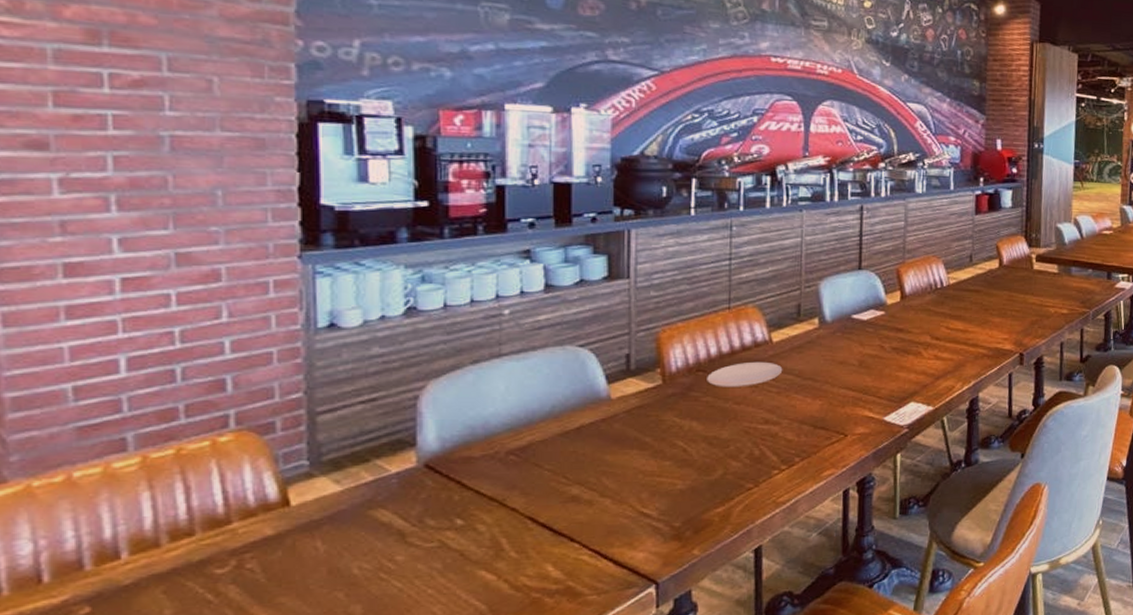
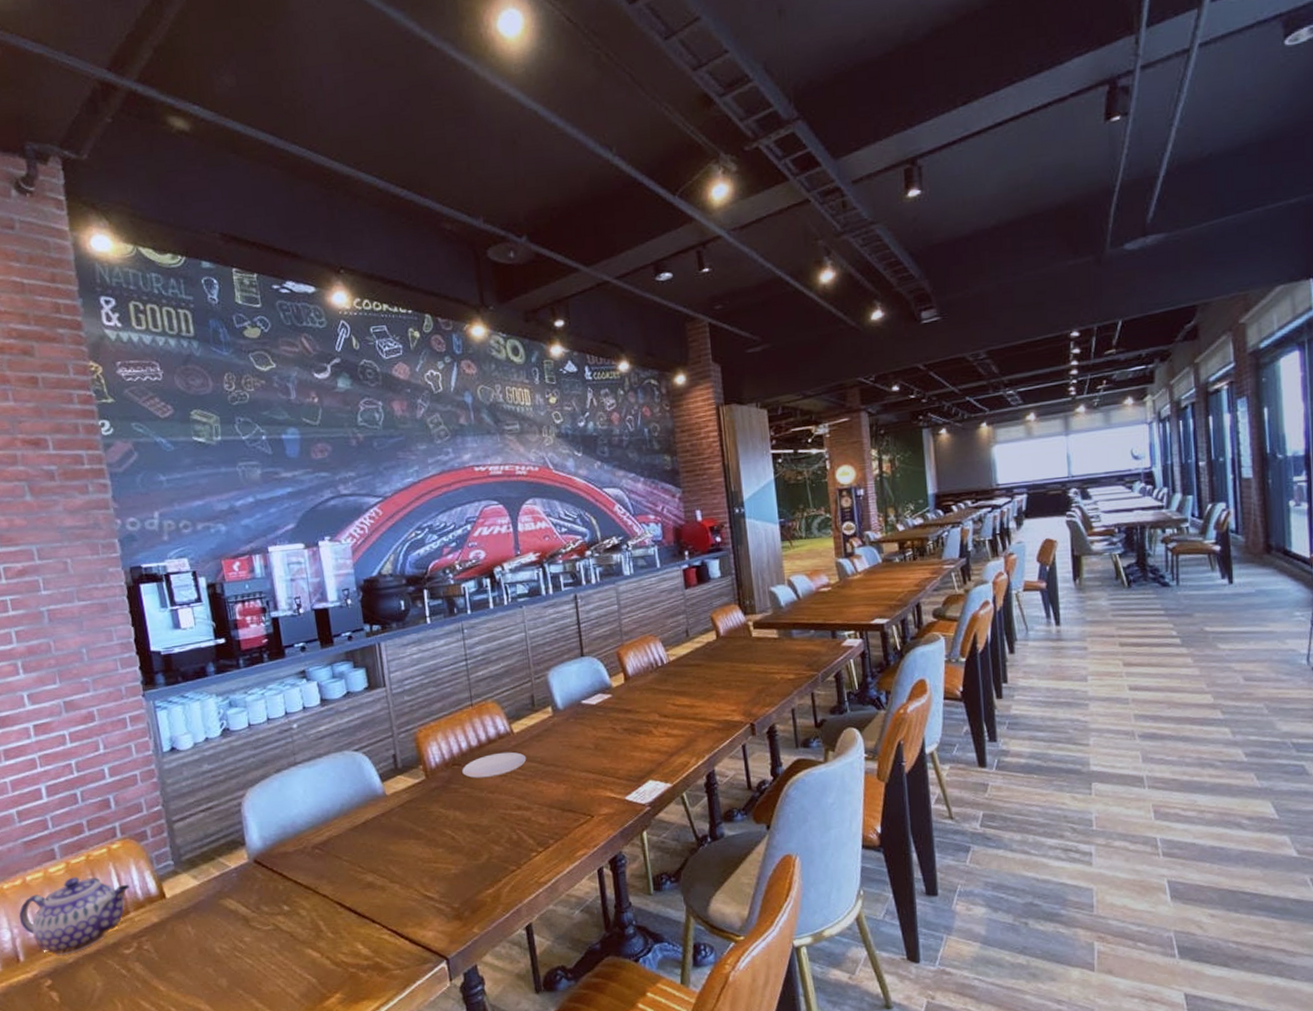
teapot: none [51,475,238,575] -> present [18,877,130,955]

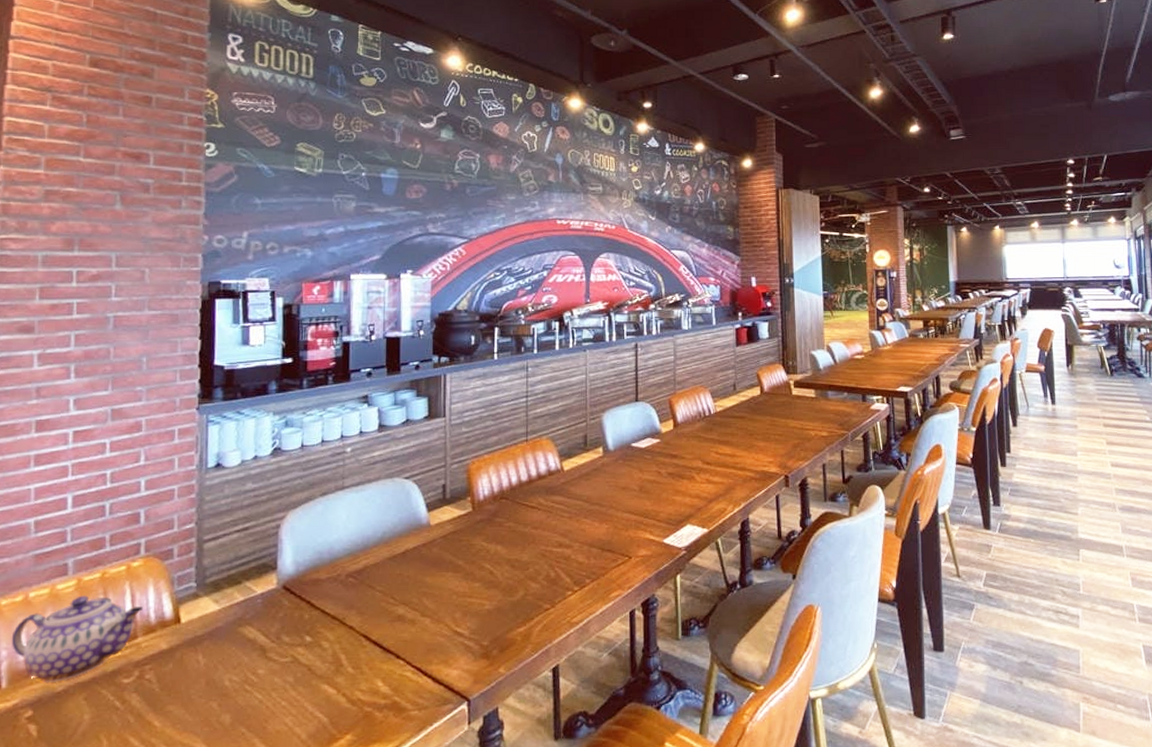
plate: present [462,752,527,779] -> none [509,489,573,513]

